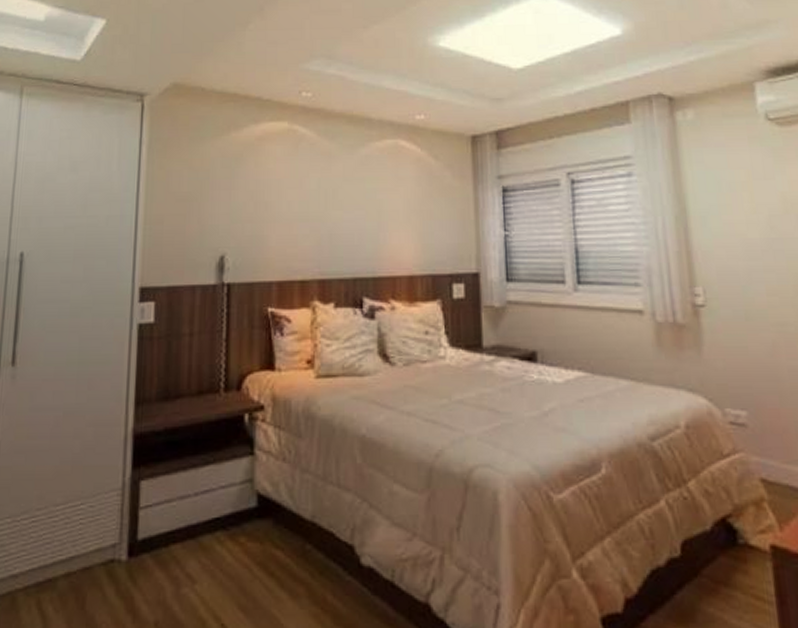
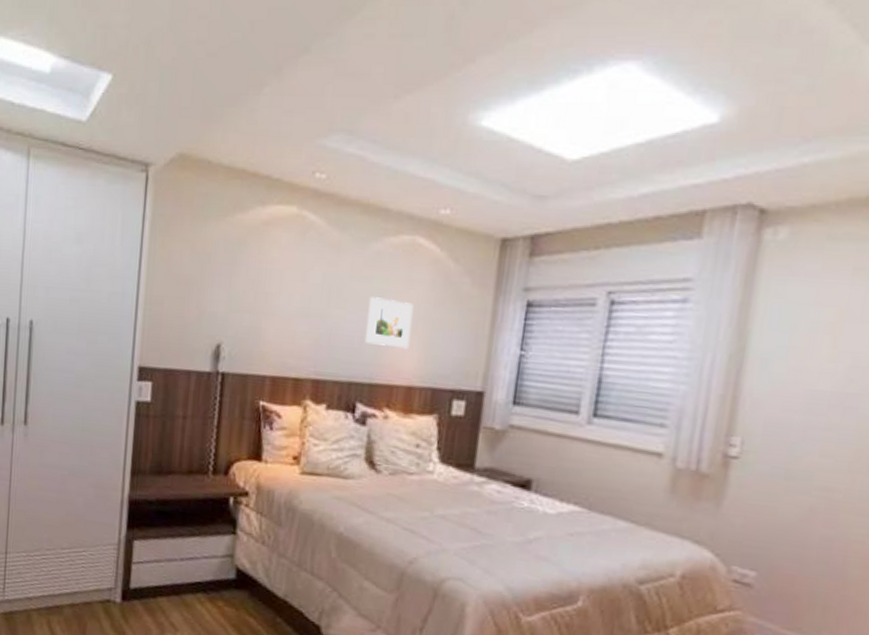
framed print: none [364,196,406,241] -> present [365,297,413,349]

